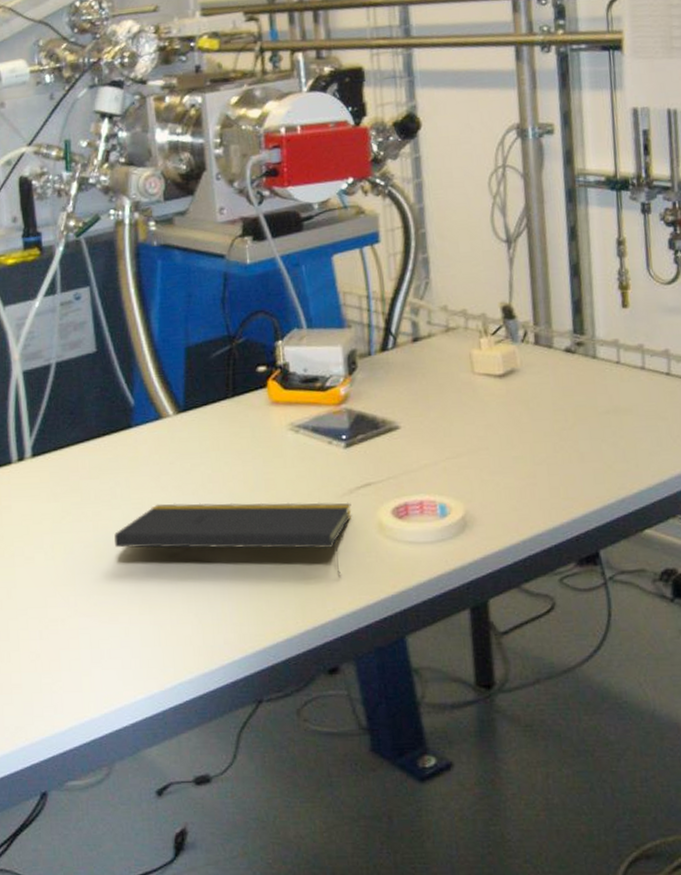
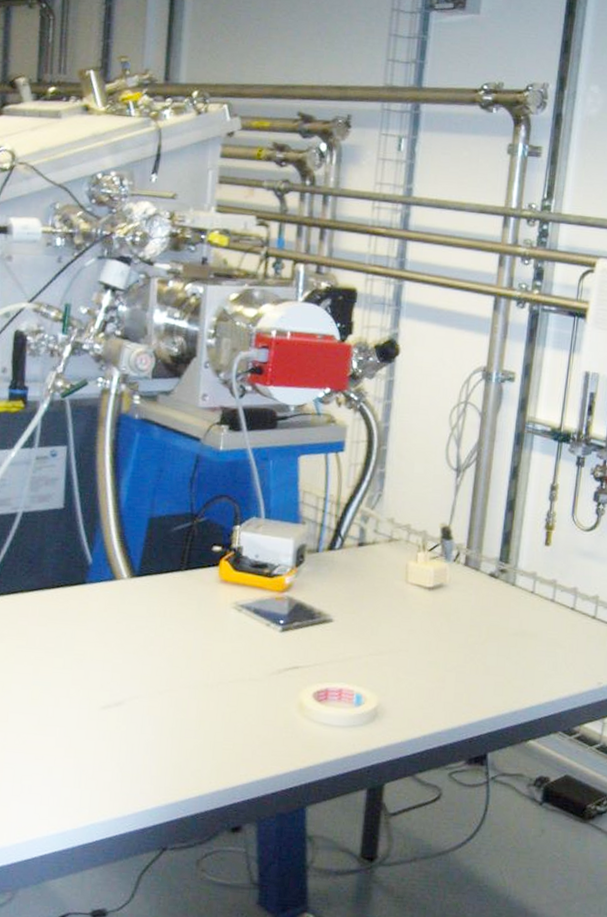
notepad: present [114,502,352,576] -> none [52,658,278,746]

